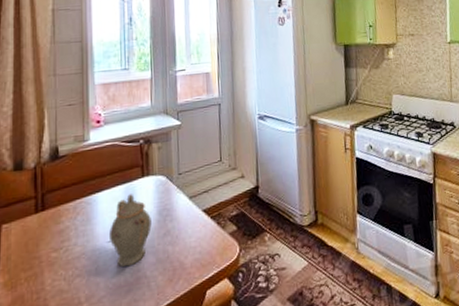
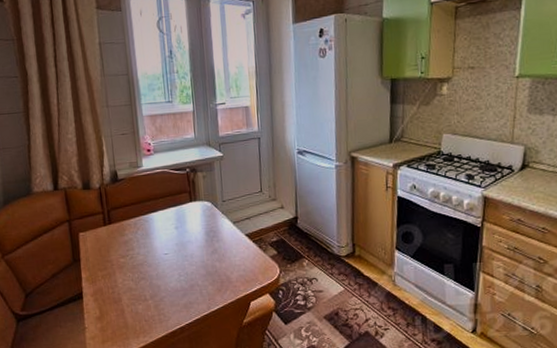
teapot: present [110,194,152,268] -> none [165,216,201,276]

